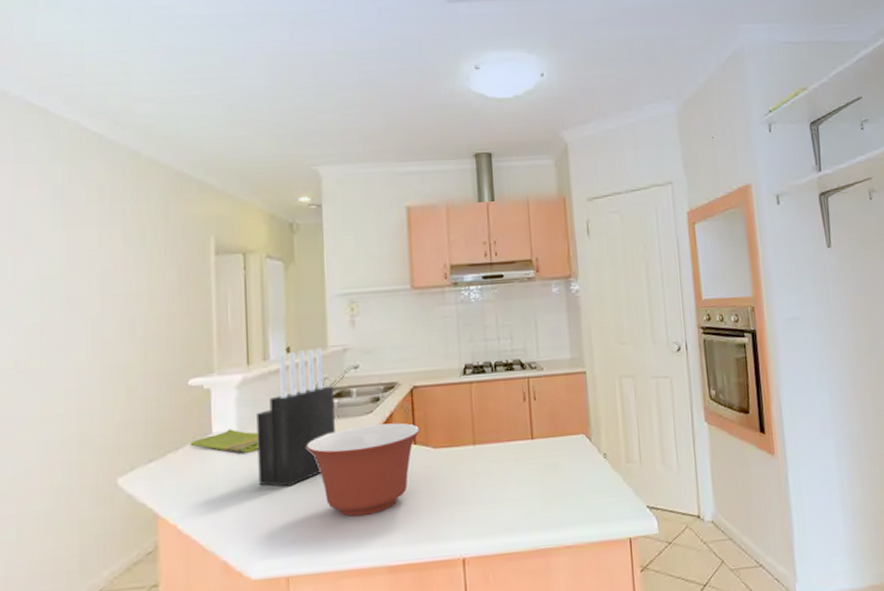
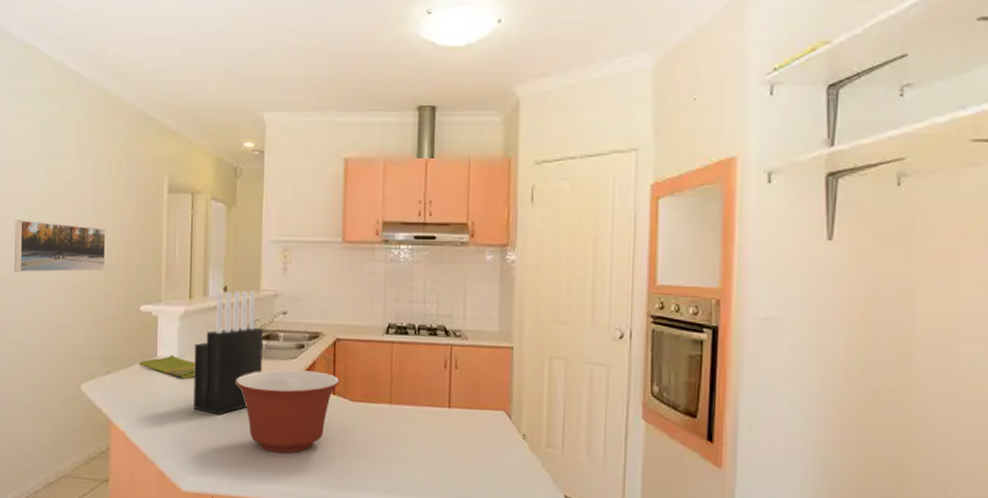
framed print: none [22,299,143,360] -> present [14,220,106,273]

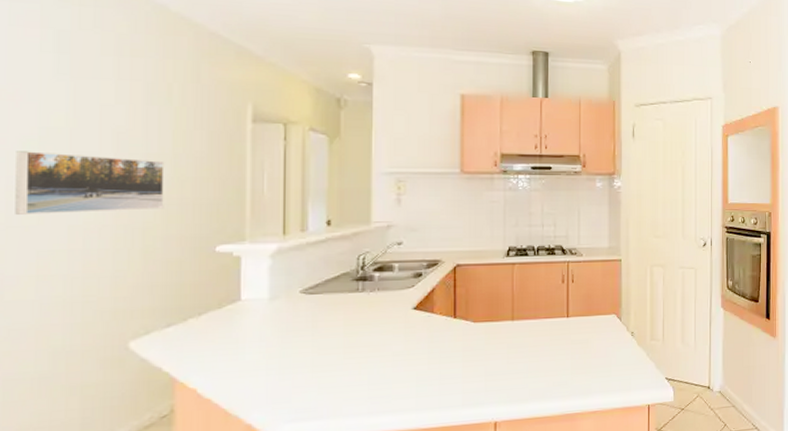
dish towel: present [139,355,196,379] -> none [215,297,292,321]
knife block: present [193,290,263,415] -> none [290,223,375,354]
mixing bowl: present [236,369,340,453] -> none [343,298,461,383]

